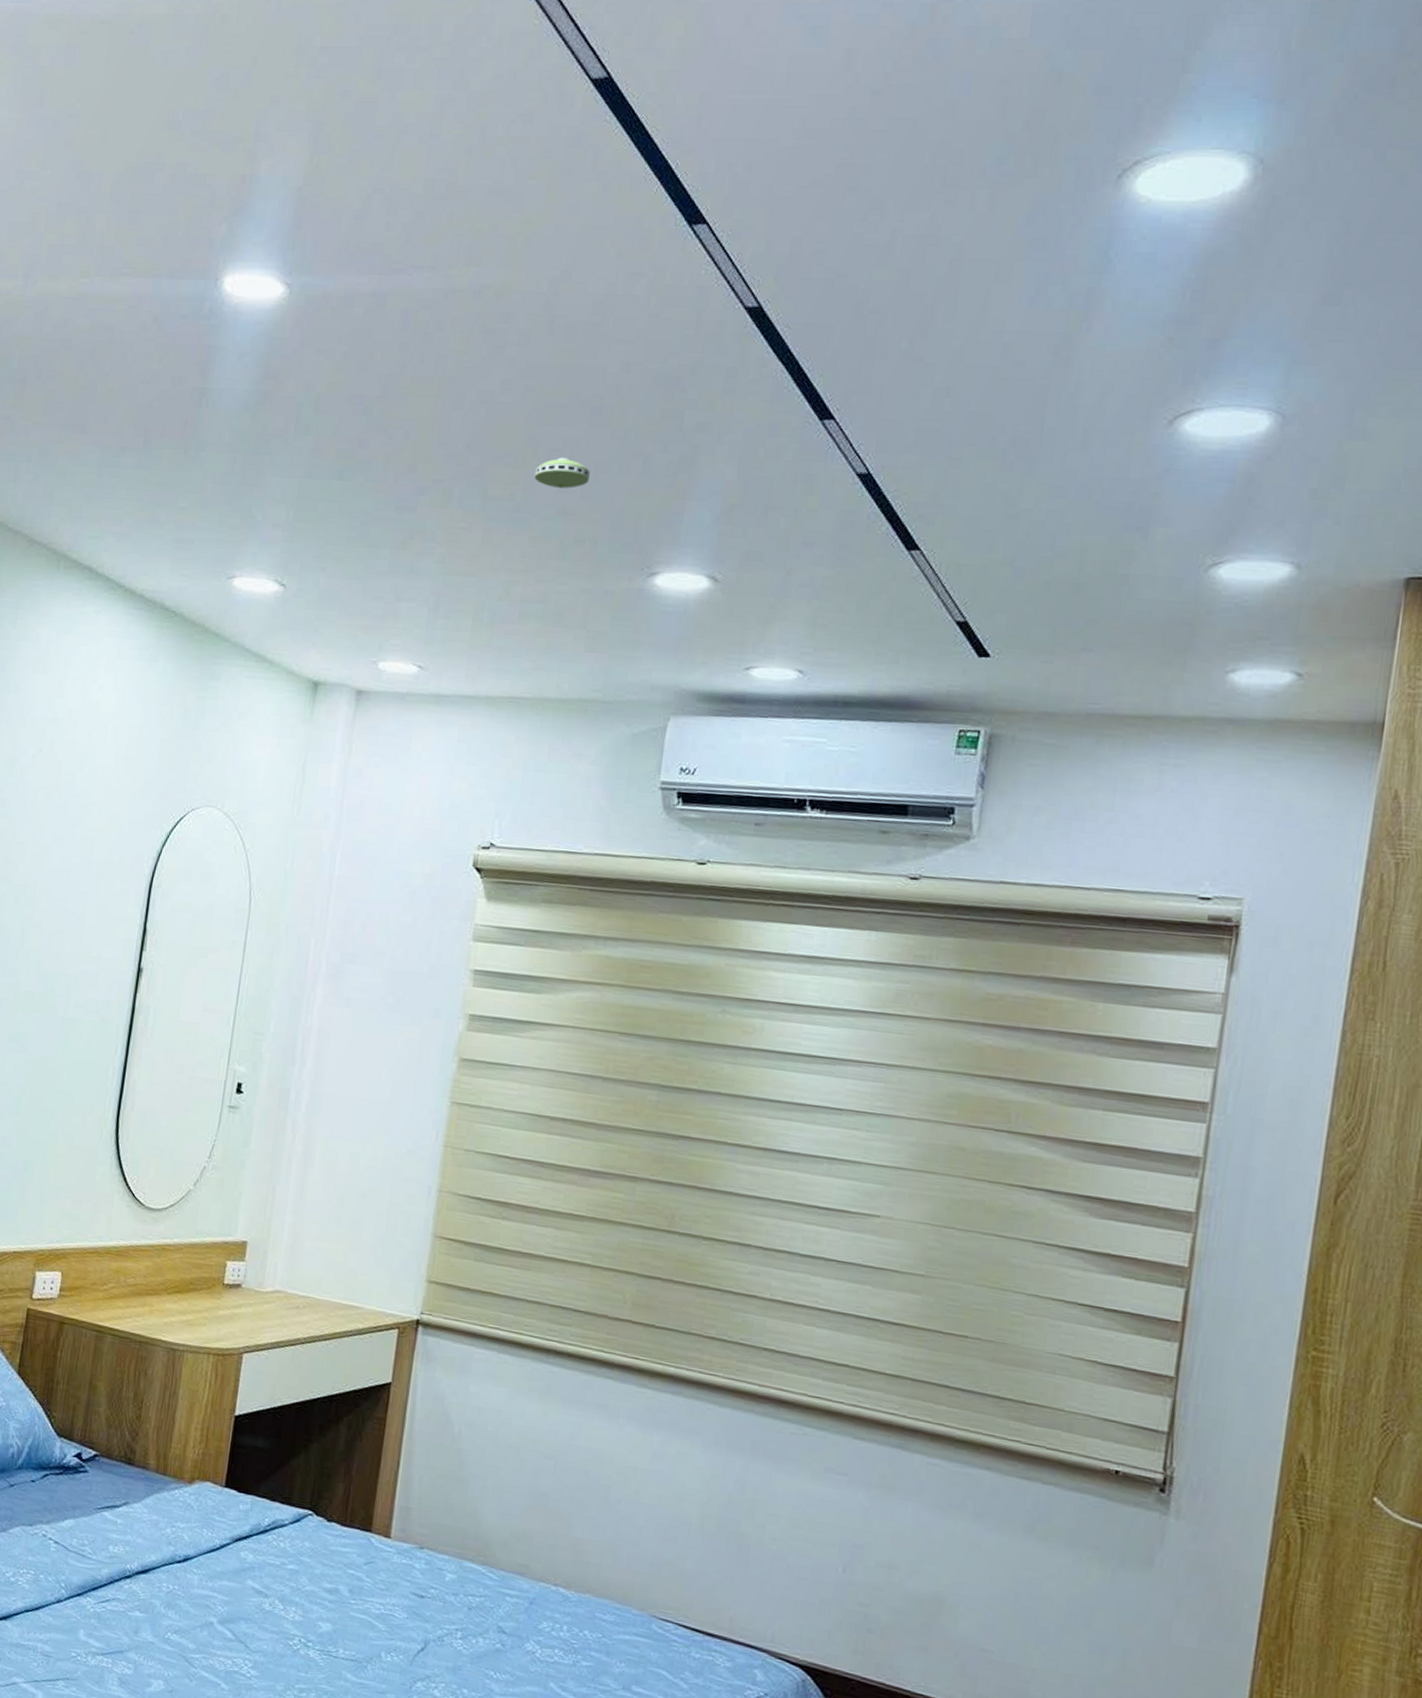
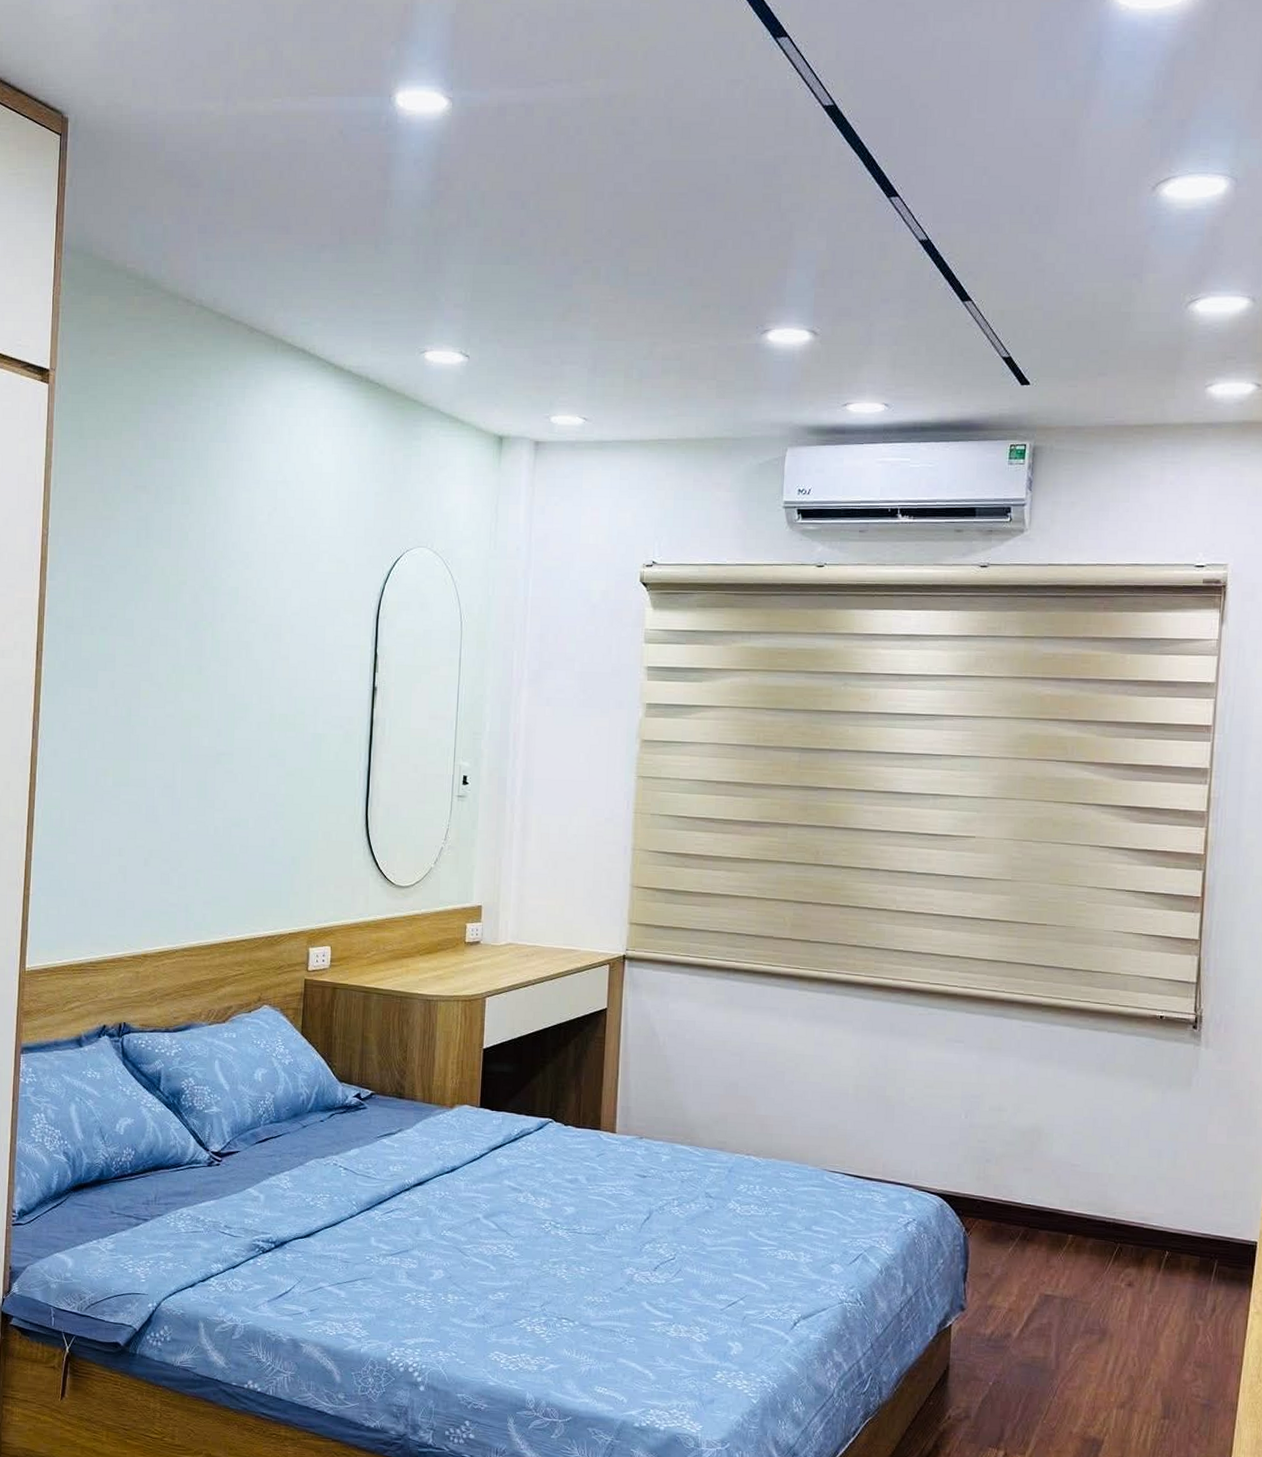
smoke detector: present [534,457,590,489] -> none [665,237,710,264]

